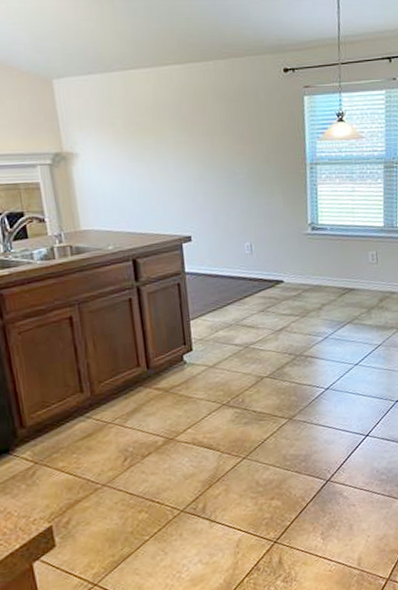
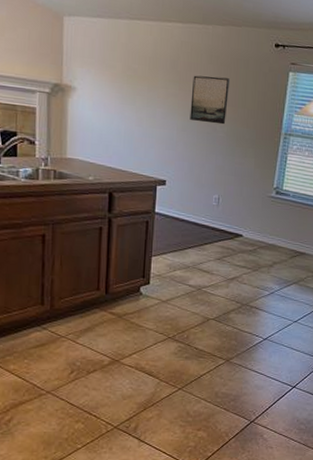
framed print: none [201,114,245,167] -> present [190,75,231,125]

